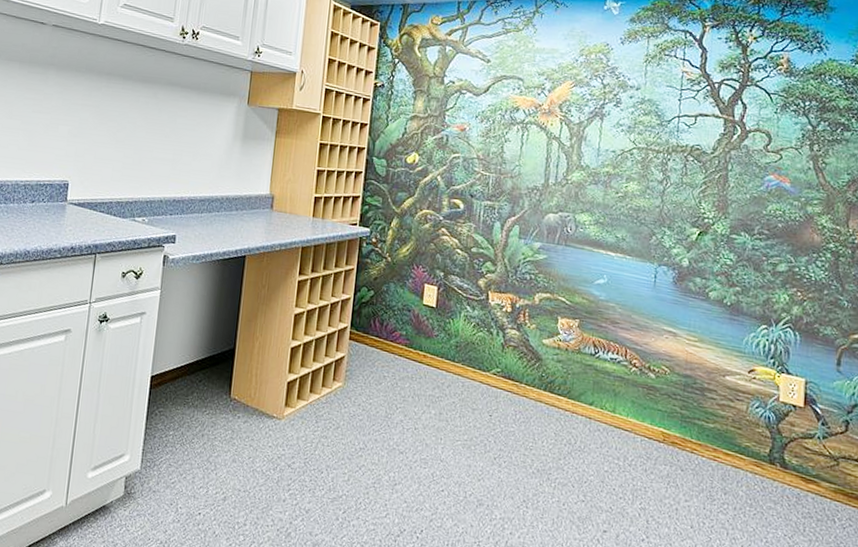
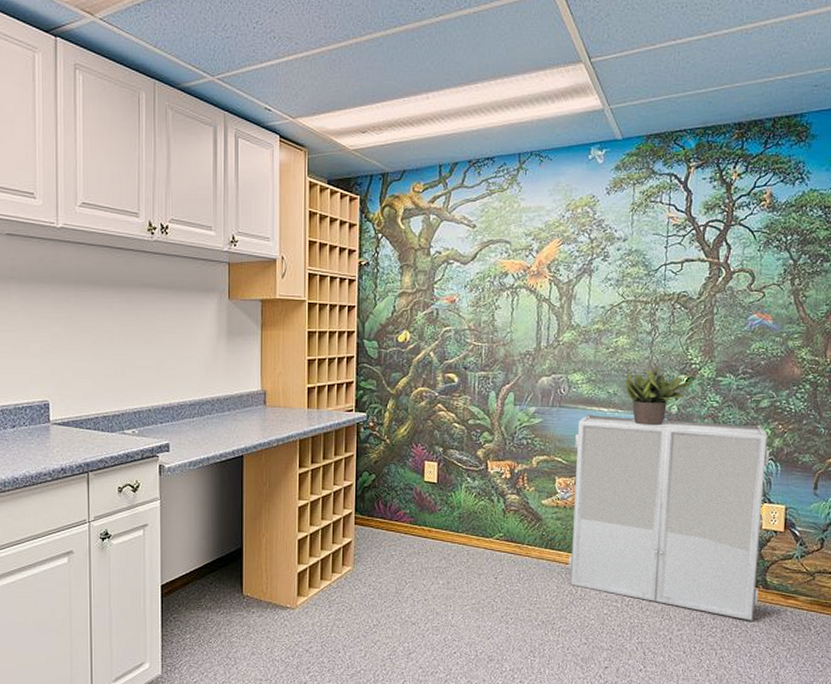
cabinet: none [568,256,787,503] -> present [568,414,769,621]
potted plant: none [632,214,709,277] -> present [623,365,696,425]

